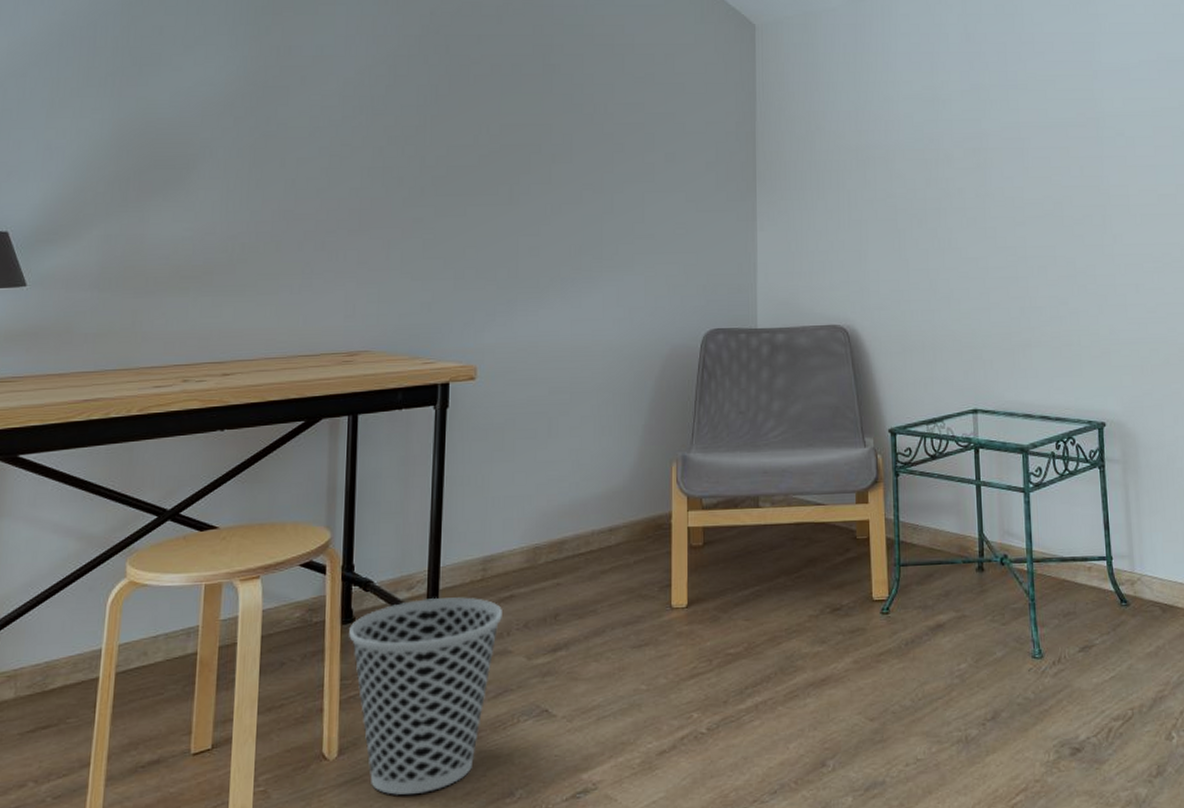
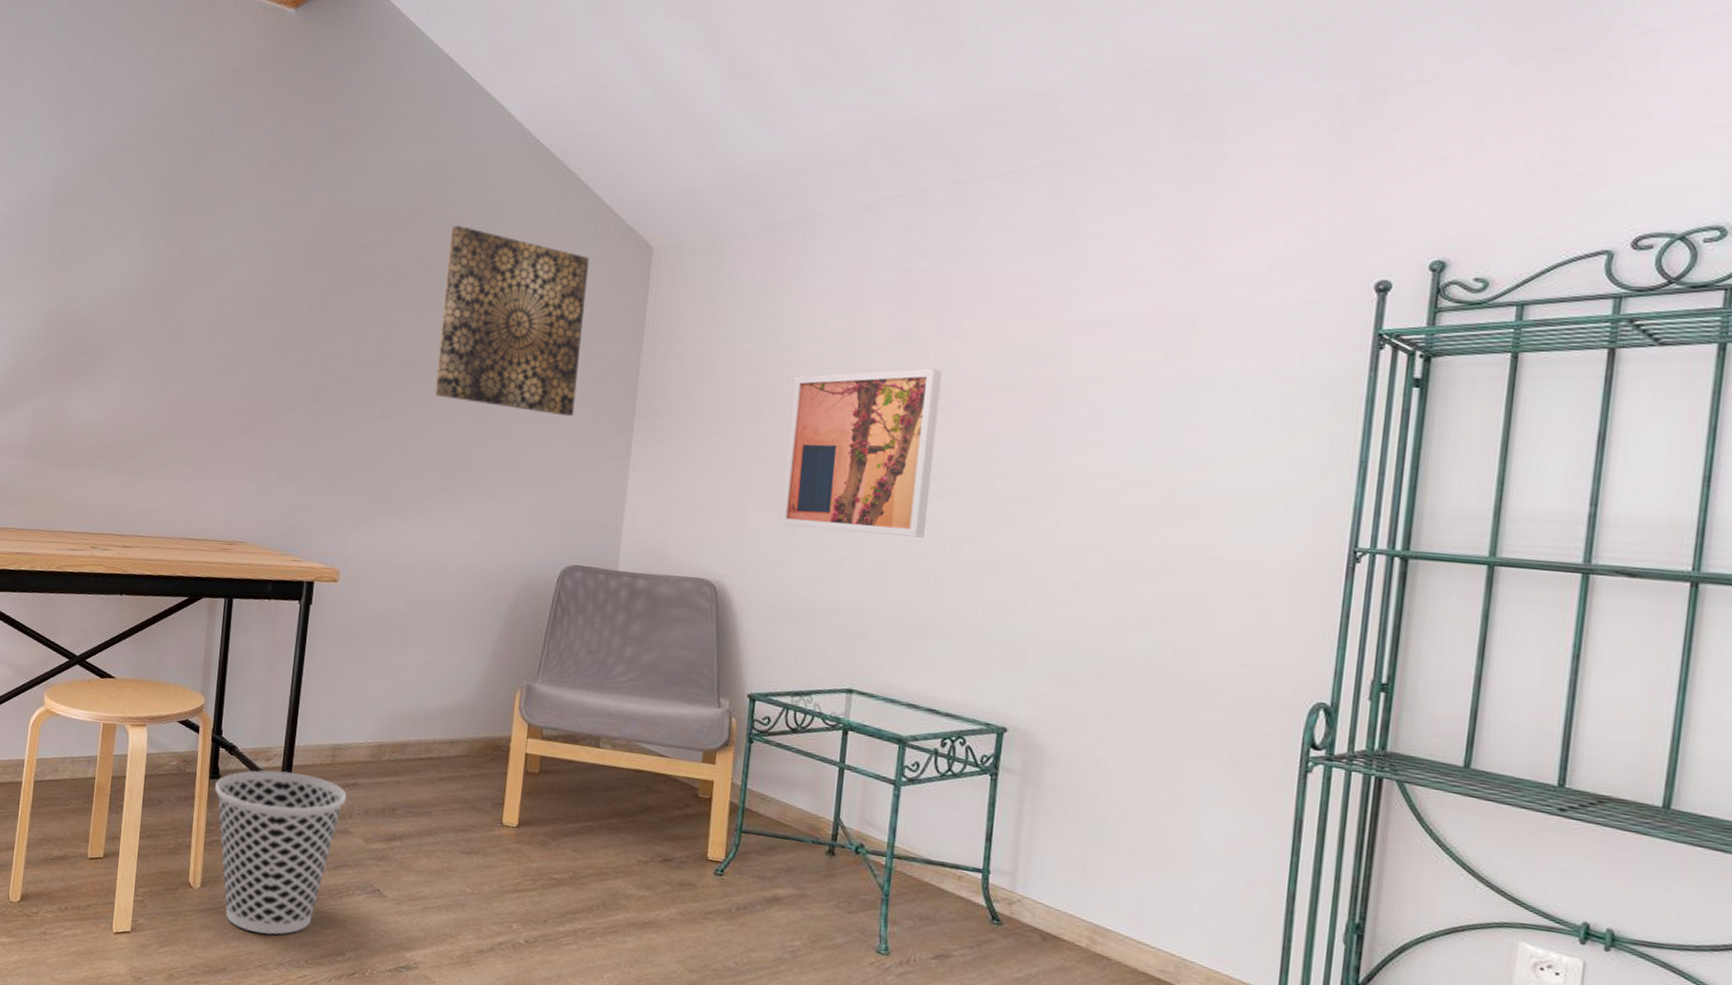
wall art: none [562,13,701,186] -> present [434,226,590,417]
wall art: none [891,115,1015,267] -> present [779,368,943,538]

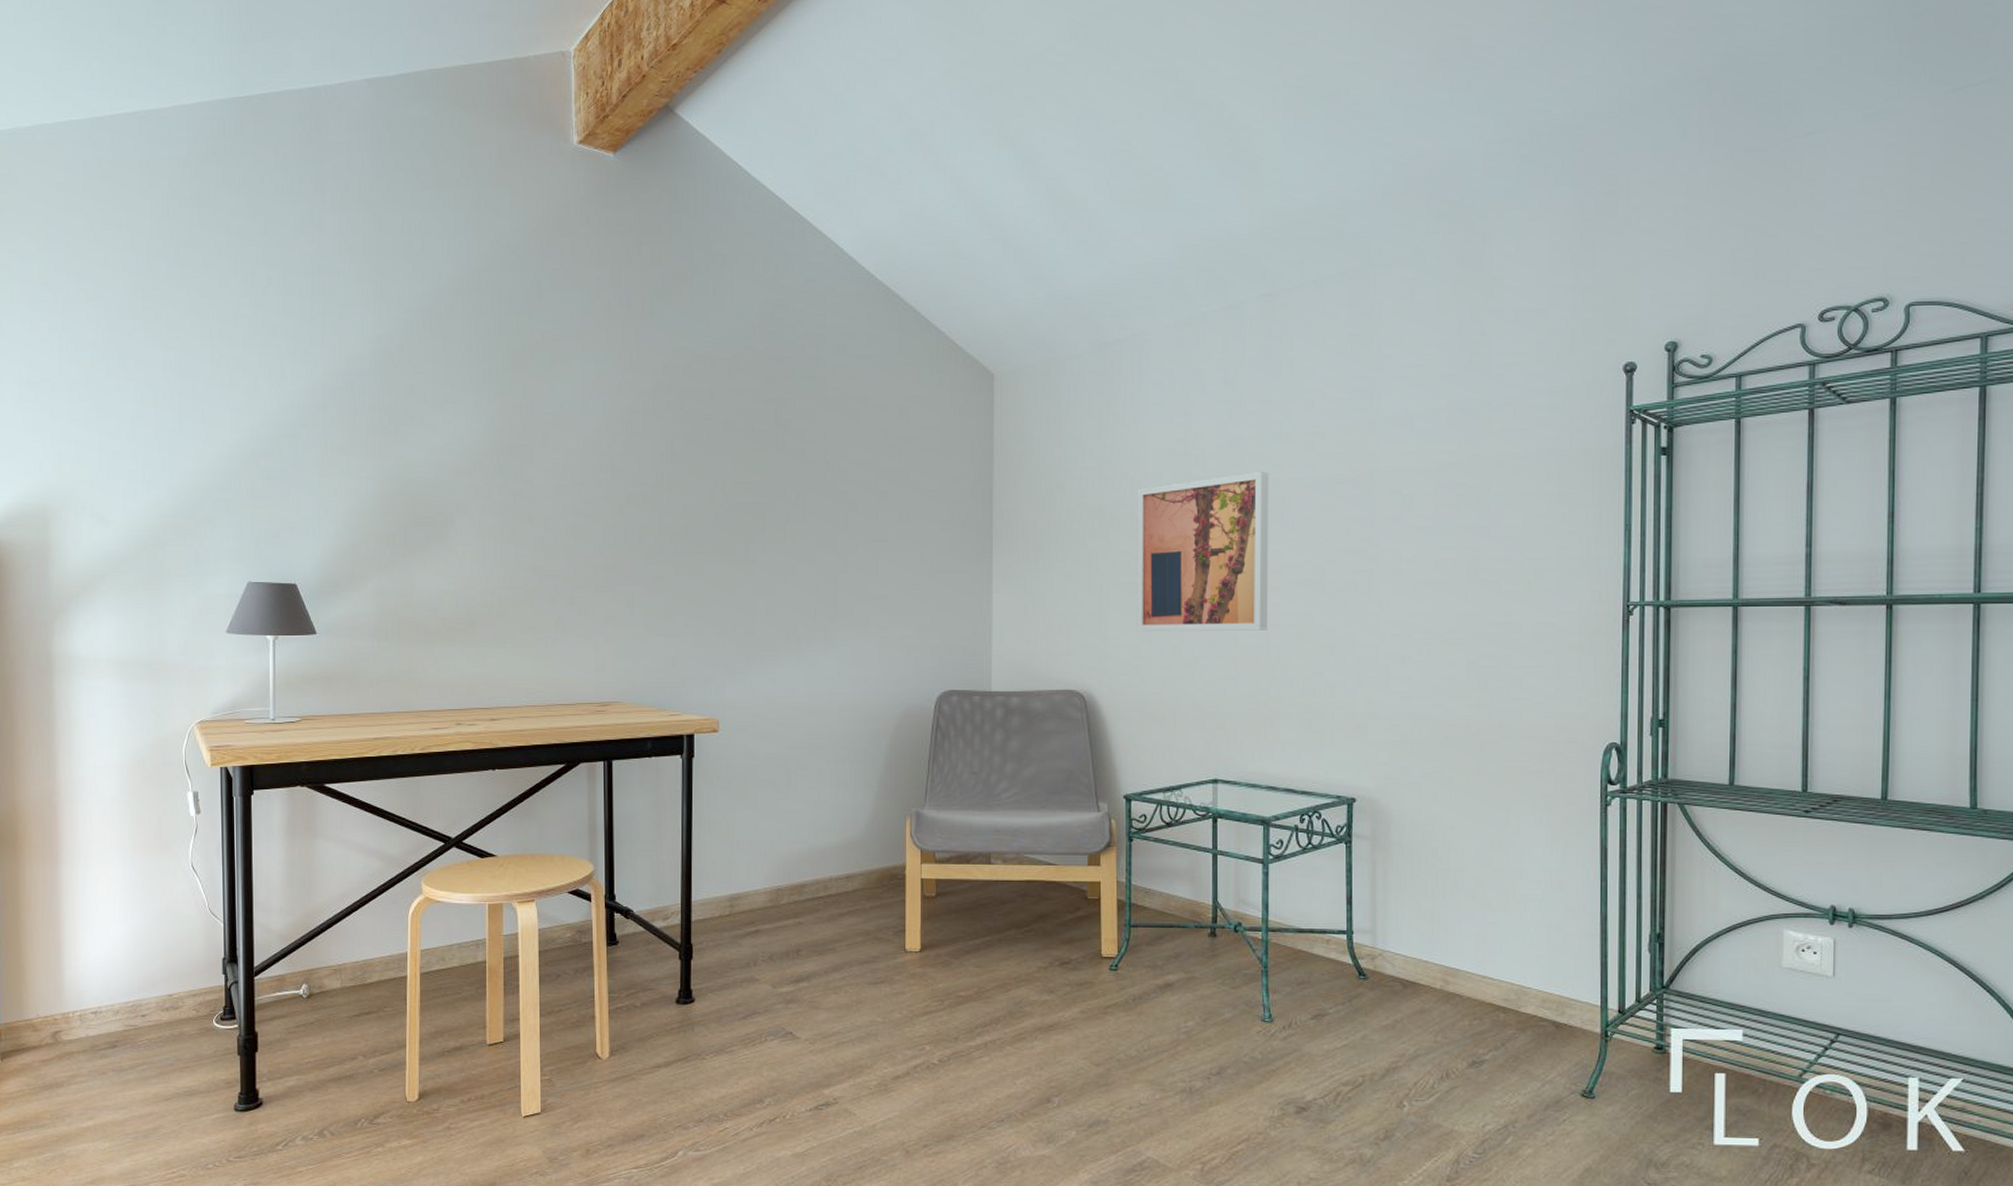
wastebasket: present [215,770,346,935] -> none [614,927,749,1093]
wall art: present [434,226,590,417] -> none [796,365,935,546]

